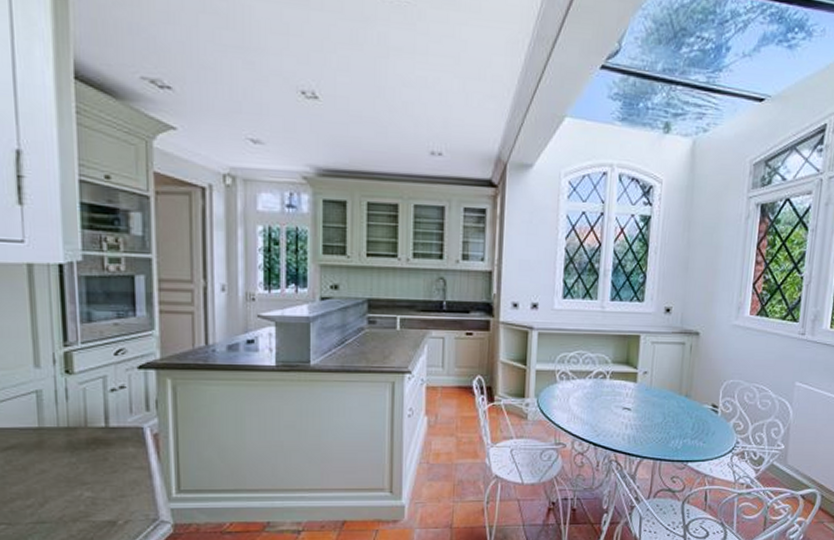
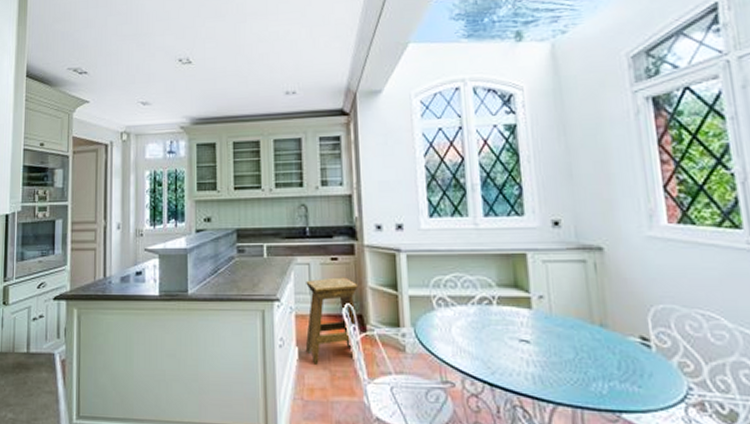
stool: none [434,351,490,432] -> present [305,277,359,365]

